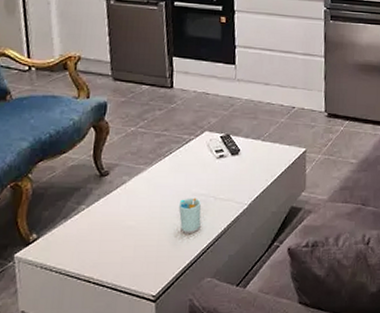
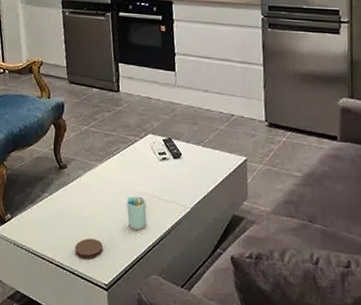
coaster: none [117,249,152,272] -> present [75,238,103,259]

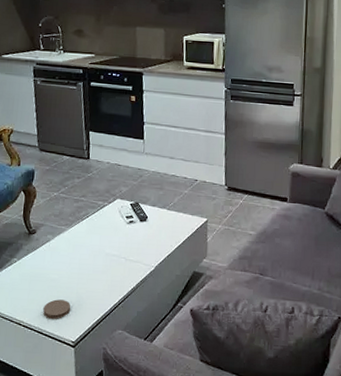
cup: present [126,196,147,230] -> none [94,257,114,289]

